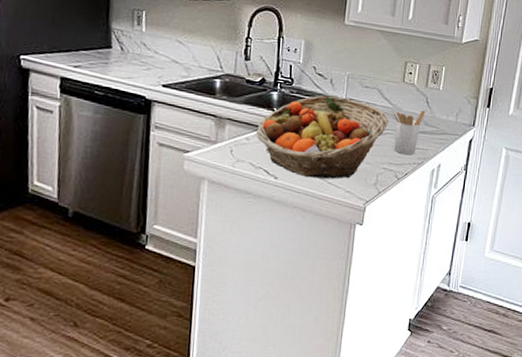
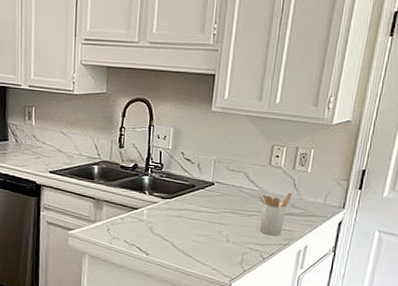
fruit basket: present [256,95,389,179] -> none [130,179,255,257]

